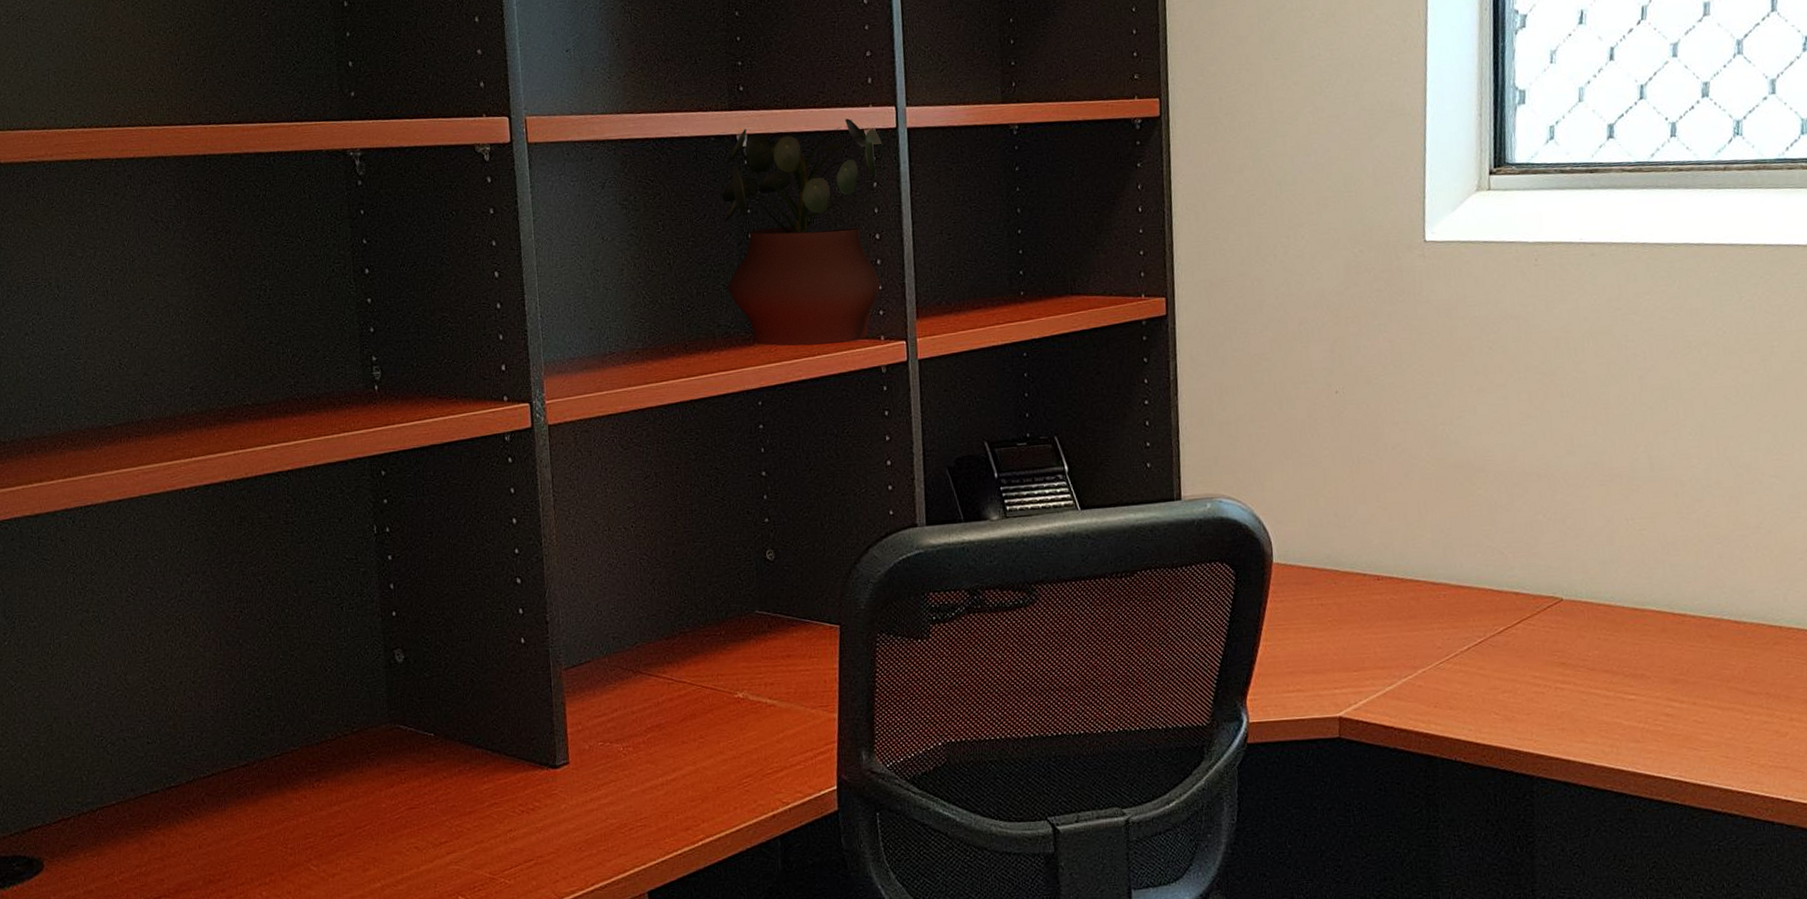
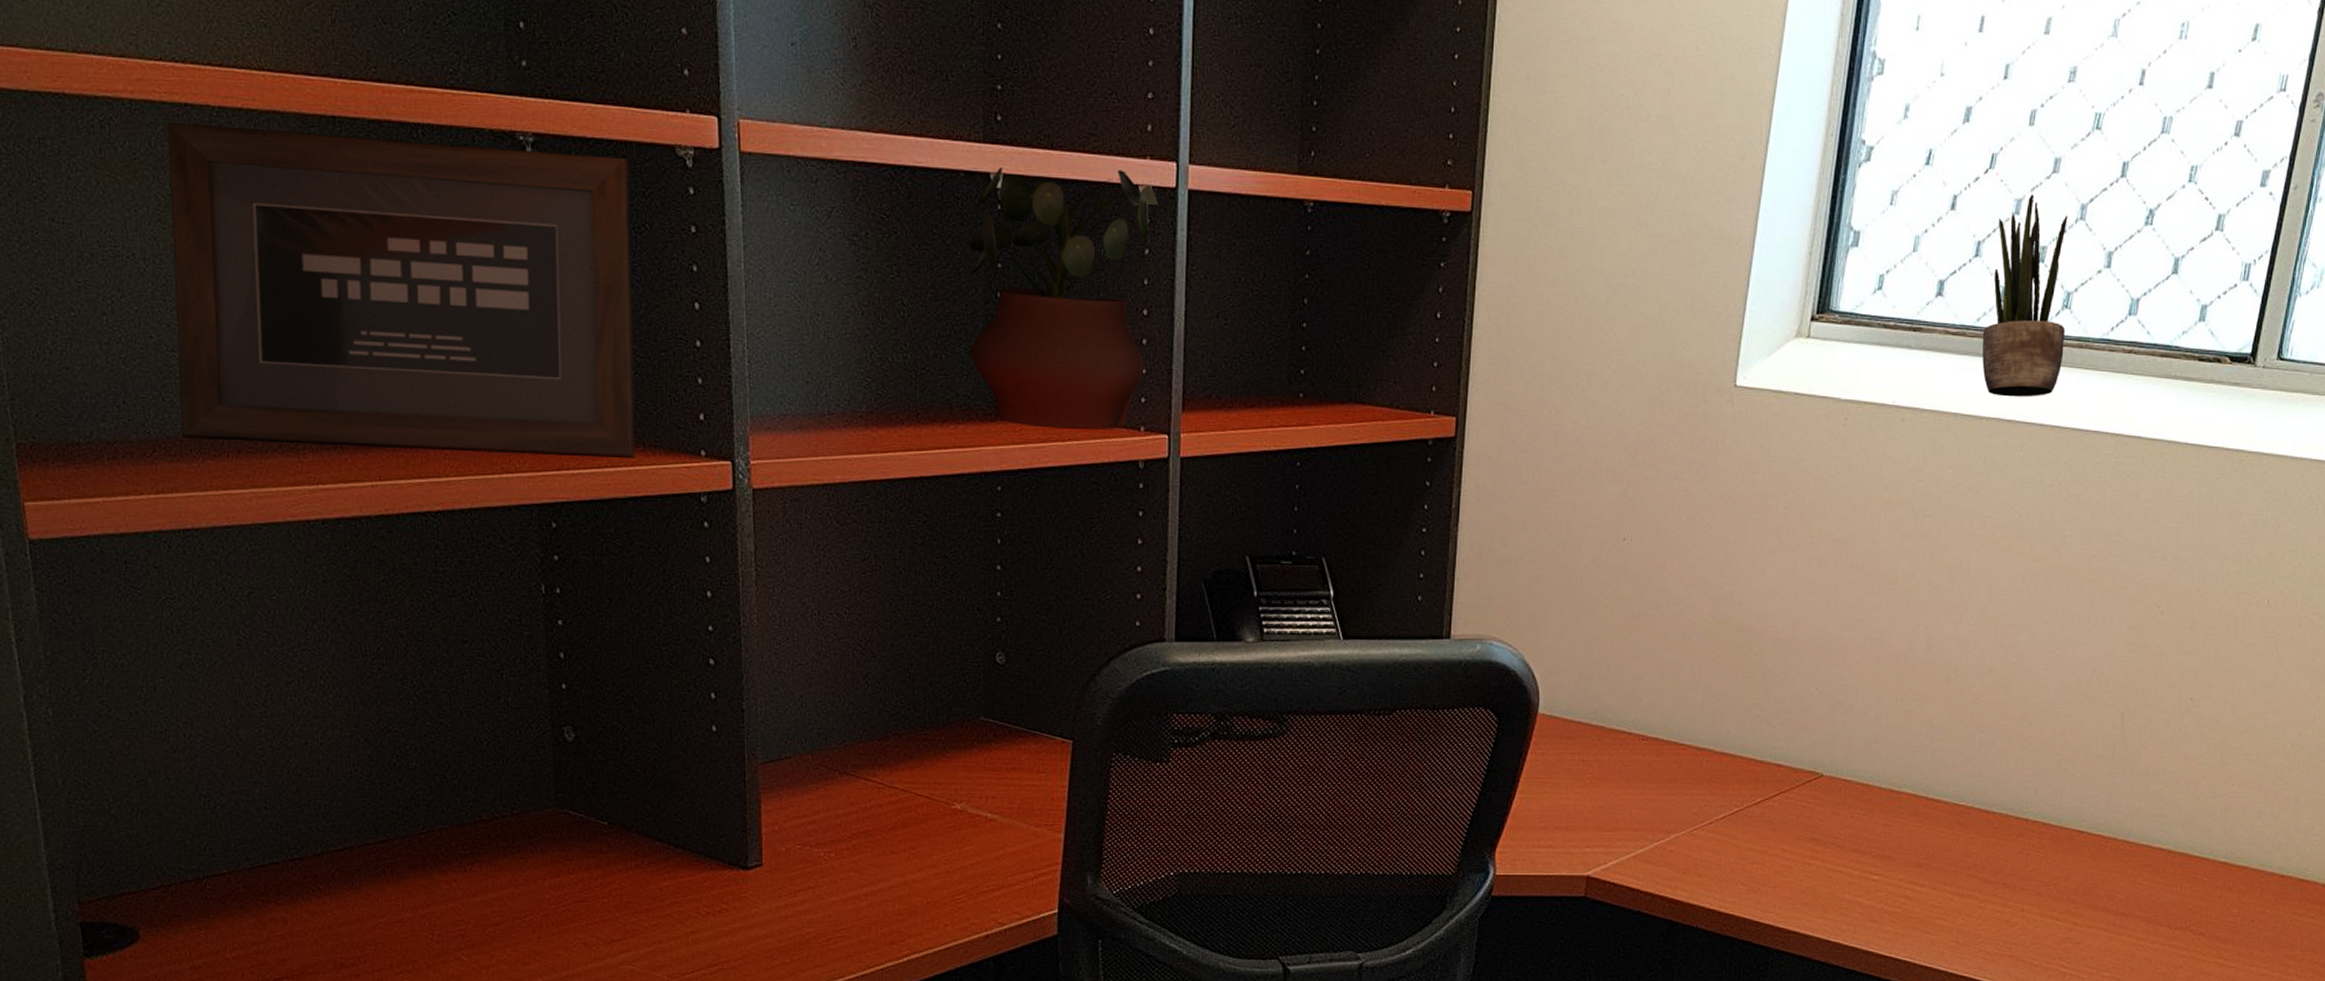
picture frame: none [77,160,449,430] -> present [166,121,636,459]
potted plant: none [1658,37,1743,223] -> present [1982,194,2068,397]

